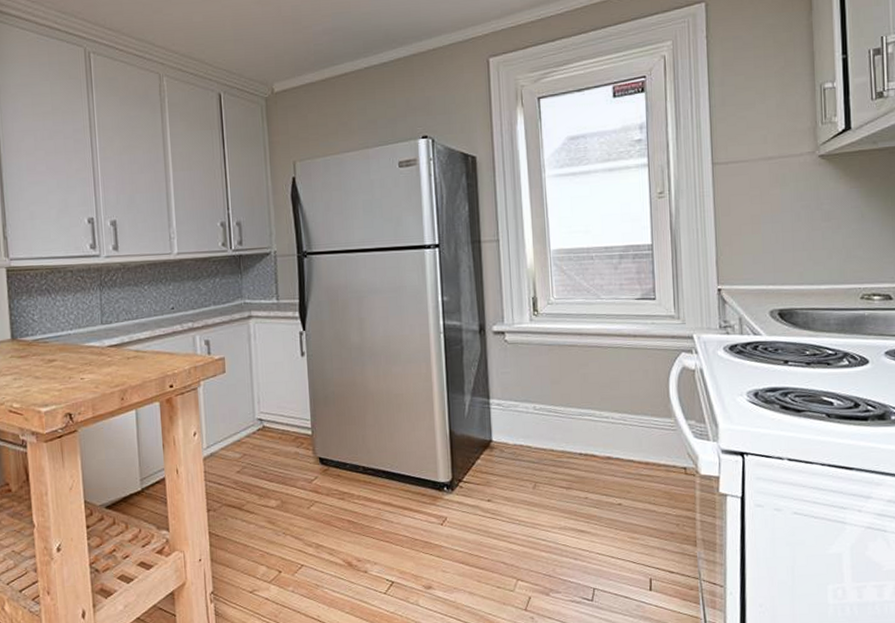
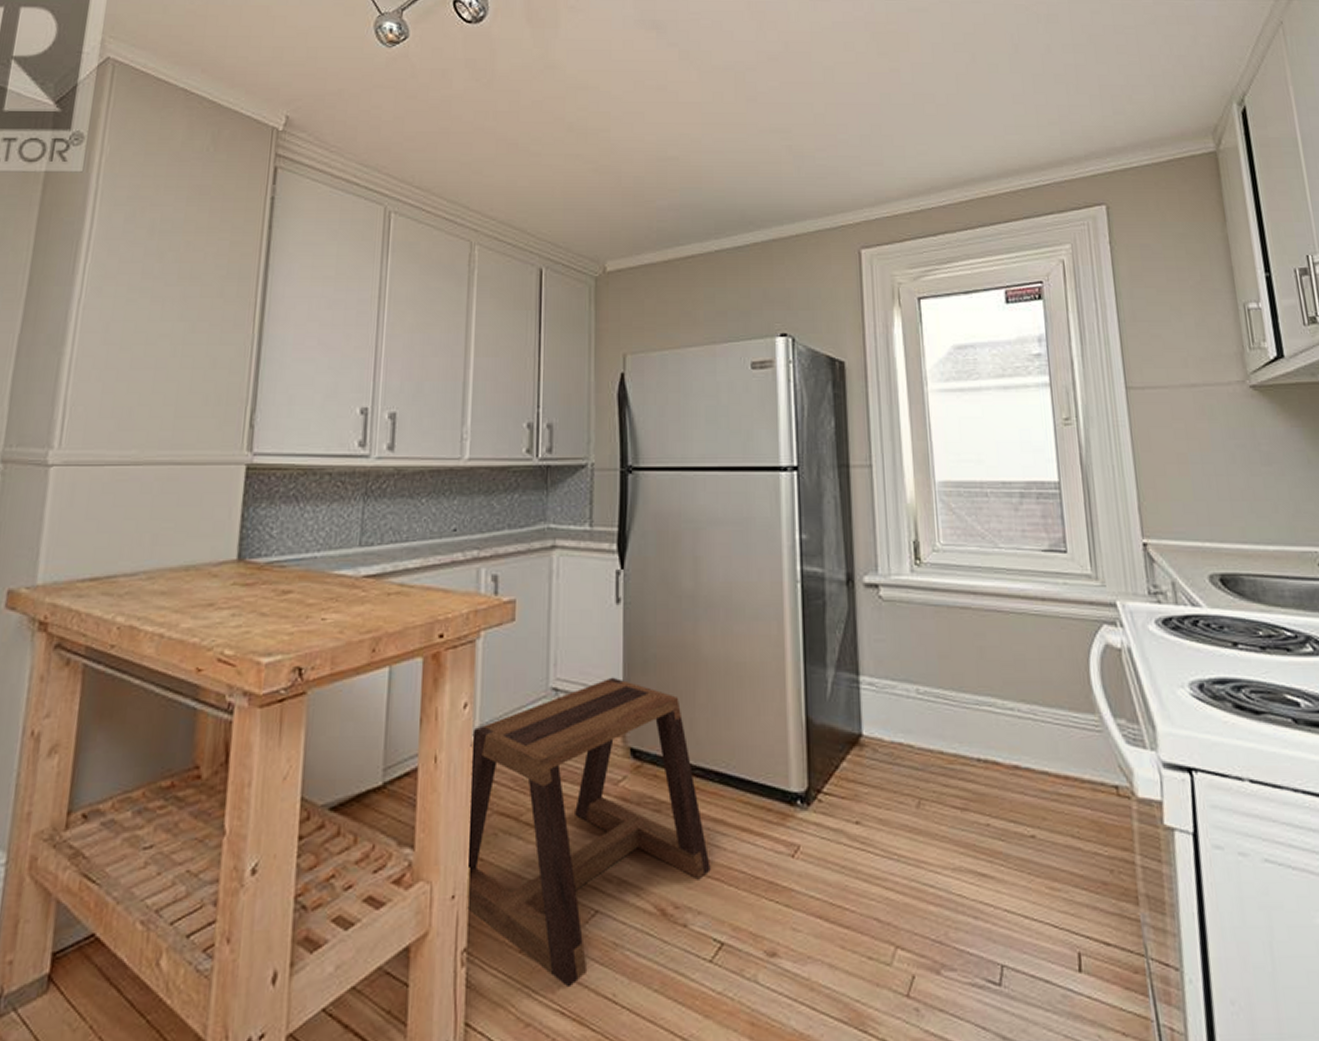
stool: none [201,409,382,613] -> present [467,677,711,988]

